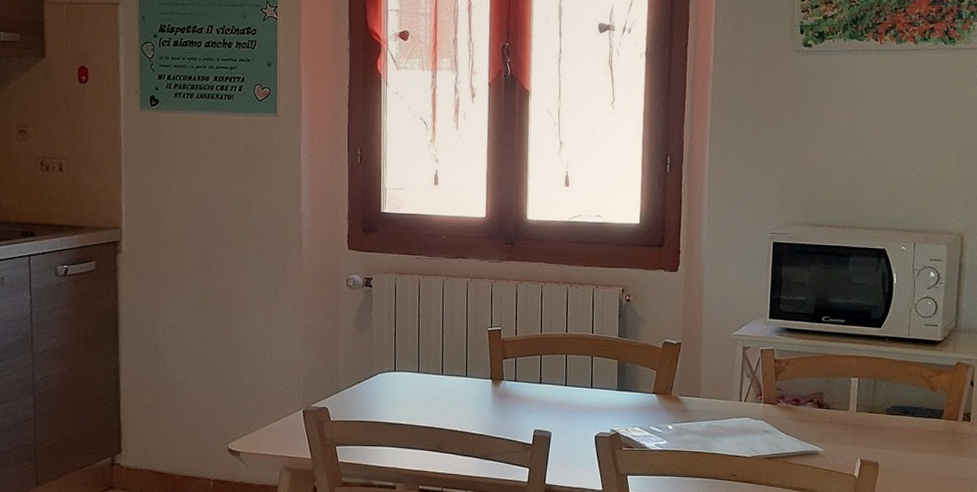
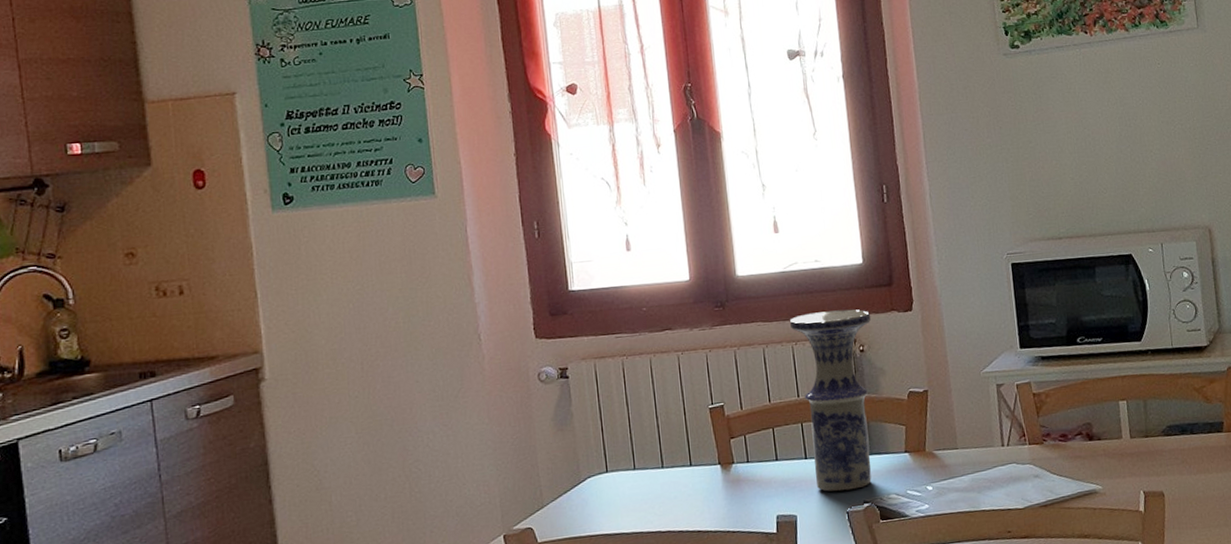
vase: none [568,261,640,418] -> present [790,309,872,492]

